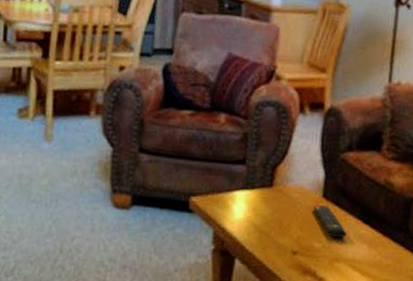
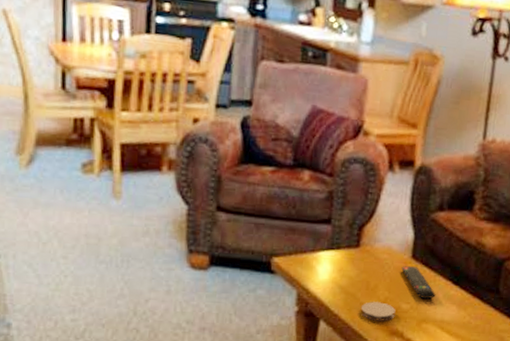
coaster: none [274,240,308,260] -> present [360,302,396,321]

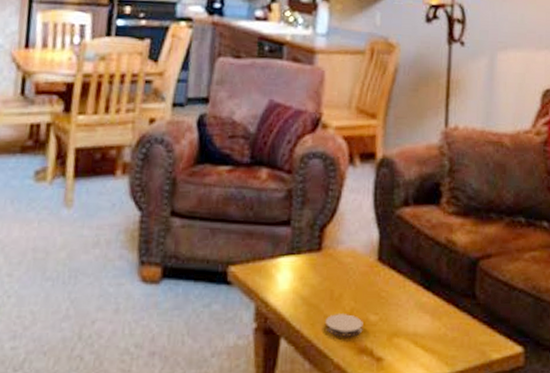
remote control: present [401,266,436,299] -> none [367,270,406,308]

